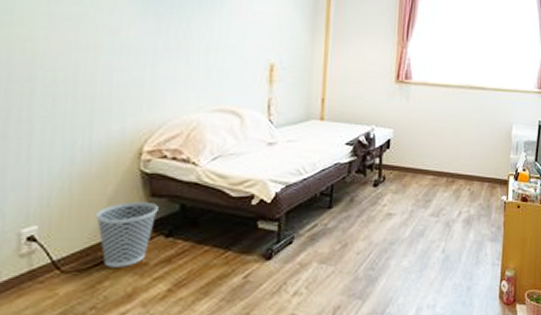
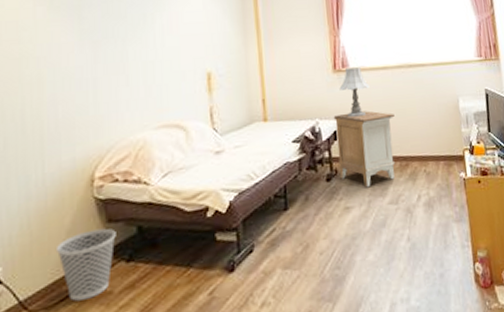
nightstand: none [387,124,449,198] -> present [333,111,396,188]
table lamp: none [399,80,429,130] -> present [339,67,370,118]

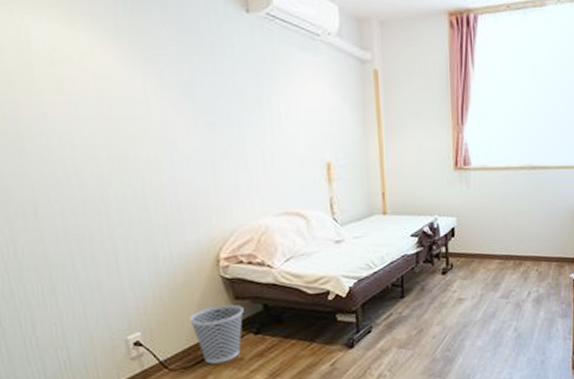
nightstand: present [333,111,396,188] -> none [452,210,513,283]
table lamp: present [339,67,370,118] -> none [459,166,490,216]

